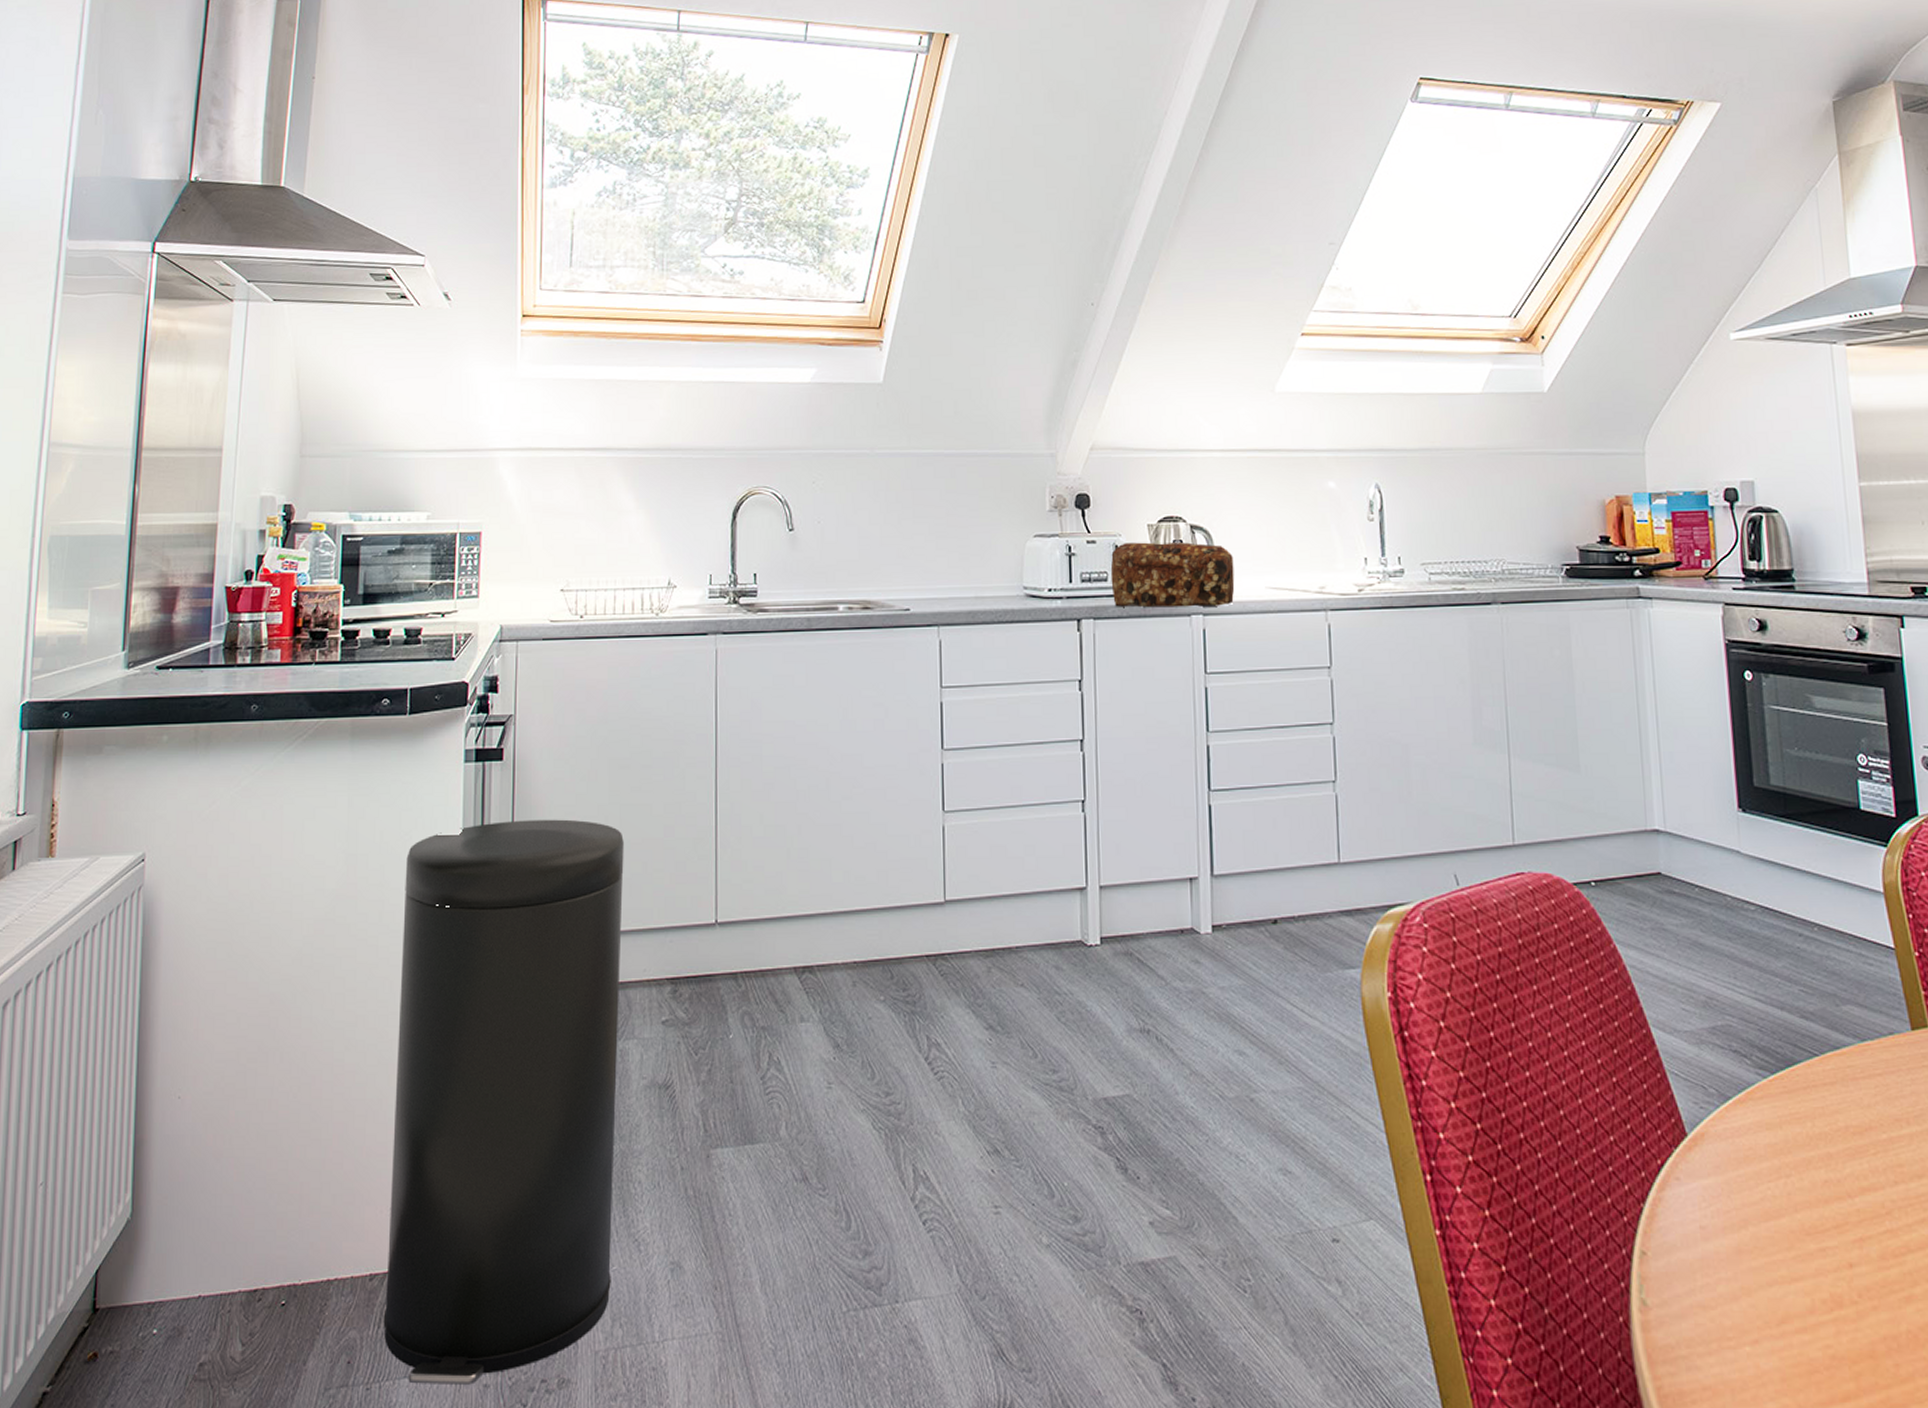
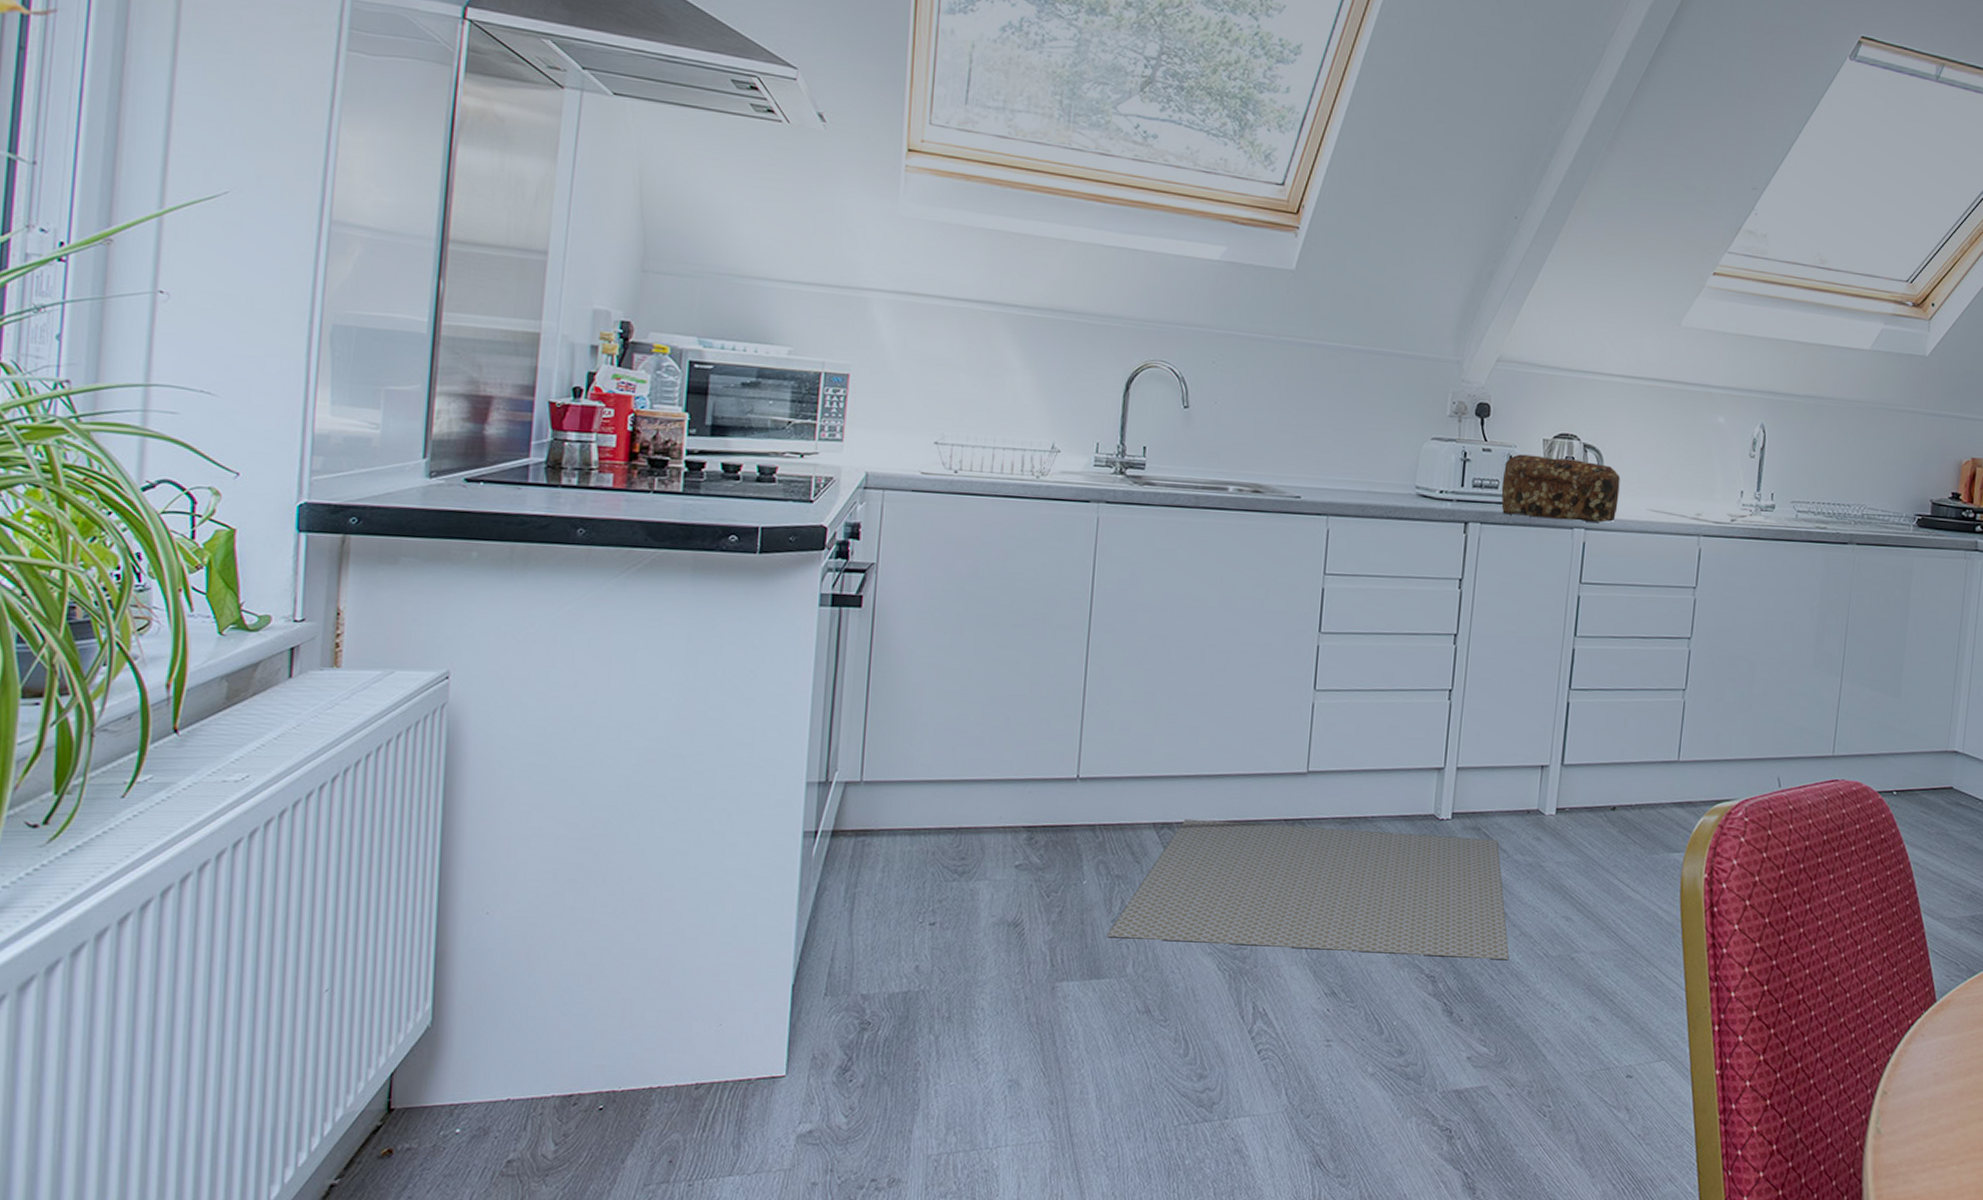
pedal bin: present [383,819,624,1385] -> none [708,667,987,1183]
floor mat: none [757,960,1182,1104] -> present [1106,819,1509,959]

